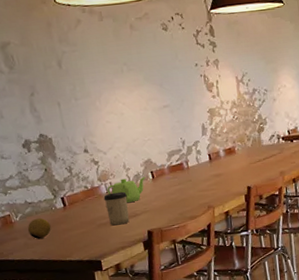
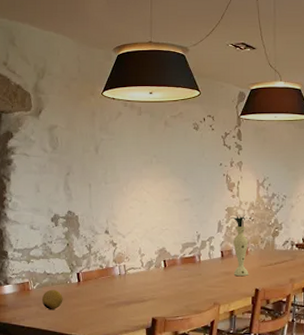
cup: present [103,191,129,226] -> none [116,275,138,308]
teapot: present [107,177,146,203] -> none [120,263,158,288]
vase: none [212,114,239,177] -> present [229,214,253,276]

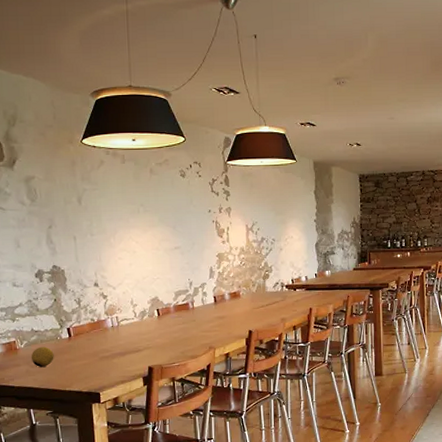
vase: present [229,214,253,276] -> none [220,259,244,319]

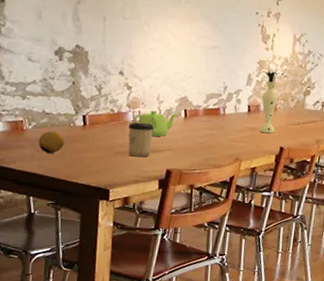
cup: none [109,326,132,359] -> present [128,122,154,158]
teapot: none [113,314,151,338] -> present [134,110,178,137]
vase: none [220,259,244,319] -> present [259,68,285,133]

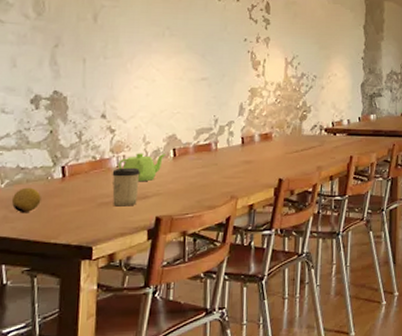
vase: present [259,68,285,133] -> none [252,96,279,164]

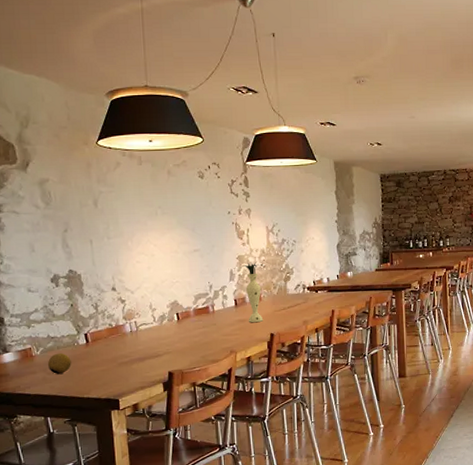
cup: present [112,167,140,207] -> none [127,331,151,365]
teapot: present [118,153,166,182] -> none [131,318,171,343]
vase: none [252,96,279,164] -> present [240,261,264,322]

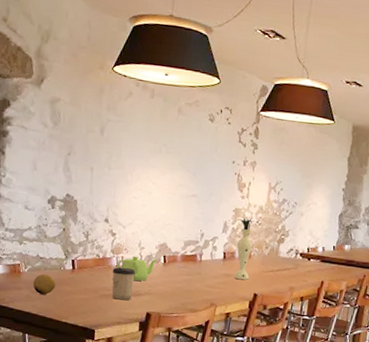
cup: none [127,331,151,365] -> present [112,267,135,301]
teapot: none [131,318,171,343] -> present [117,256,157,282]

